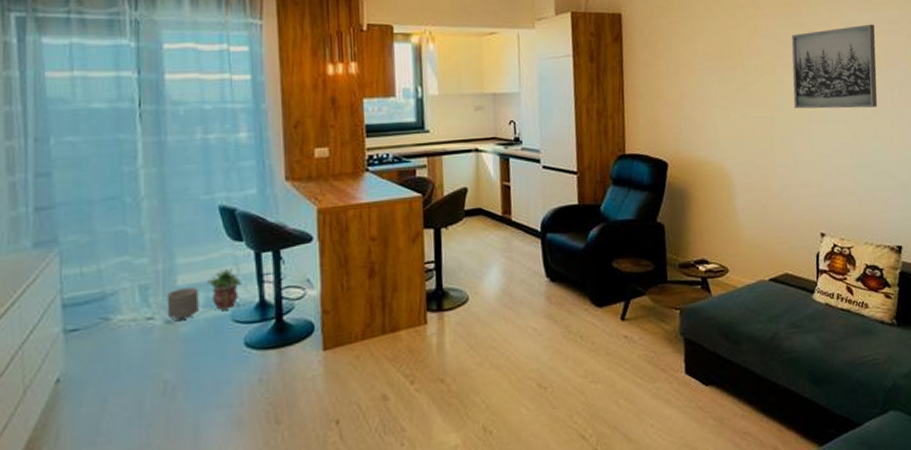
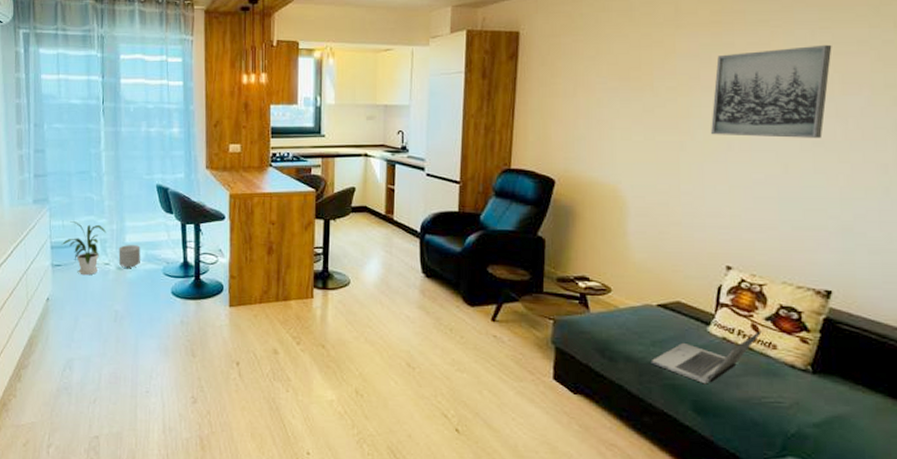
house plant: none [78,266,149,339] -> present [61,221,107,276]
potted plant: present [207,269,242,310] -> none [147,234,171,265]
laptop: none [769,291,855,353] -> present [650,330,762,384]

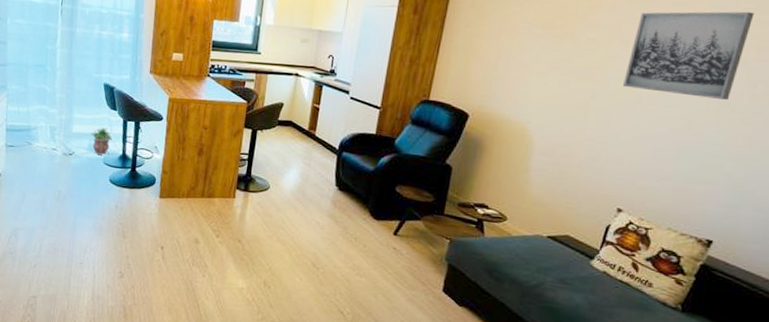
house plant: present [61,221,107,276] -> none [15,108,56,158]
planter: present [118,245,141,268] -> none [65,134,85,155]
potted plant: none [147,234,171,265] -> present [91,127,113,155]
laptop: present [650,330,762,384] -> none [533,269,641,311]

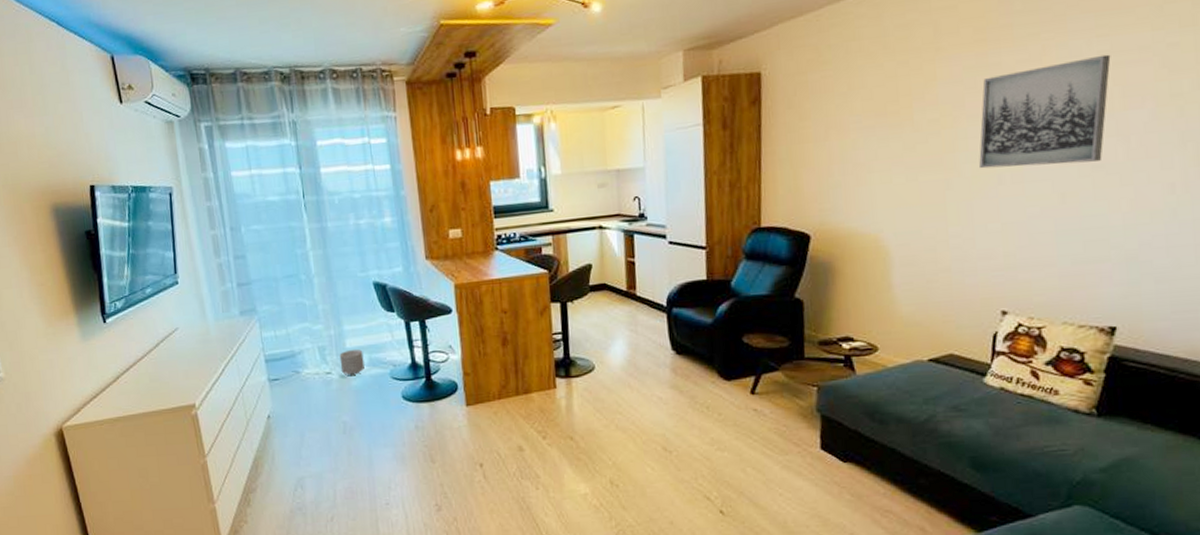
planter: none [65,134,85,155] -> present [339,349,365,375]
potted plant: present [91,127,113,155] -> none [369,335,397,369]

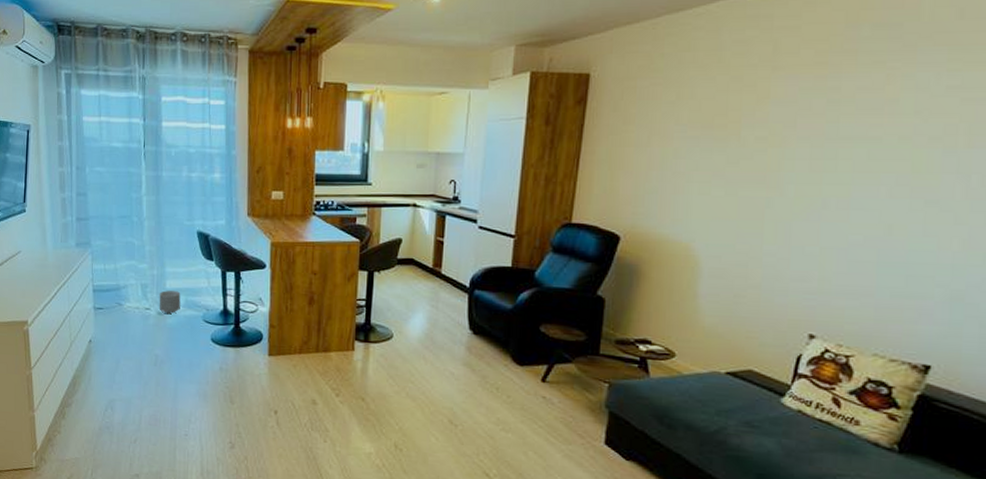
wall art: present [979,54,1111,169] -> none [804,89,961,196]

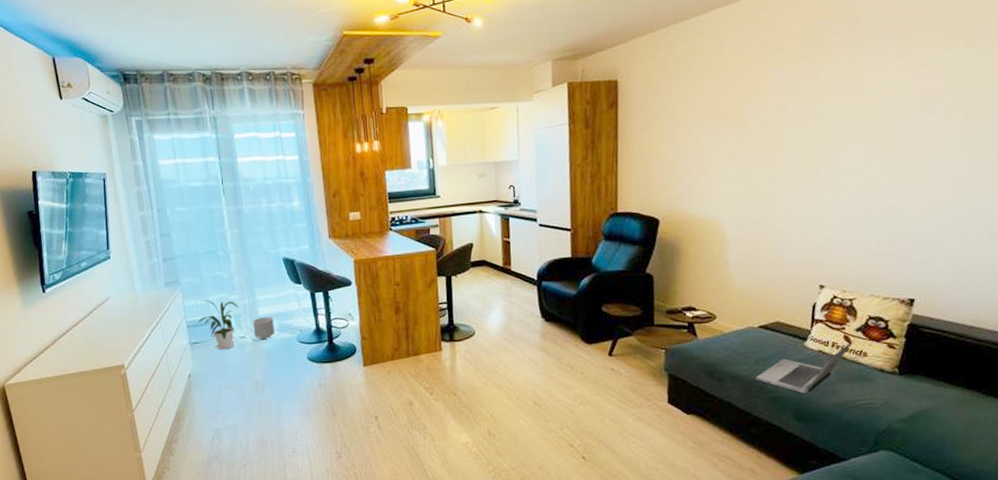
house plant: none [103,265,147,320] -> present [196,300,240,350]
laptop: none [714,404,844,458] -> present [755,341,853,394]

